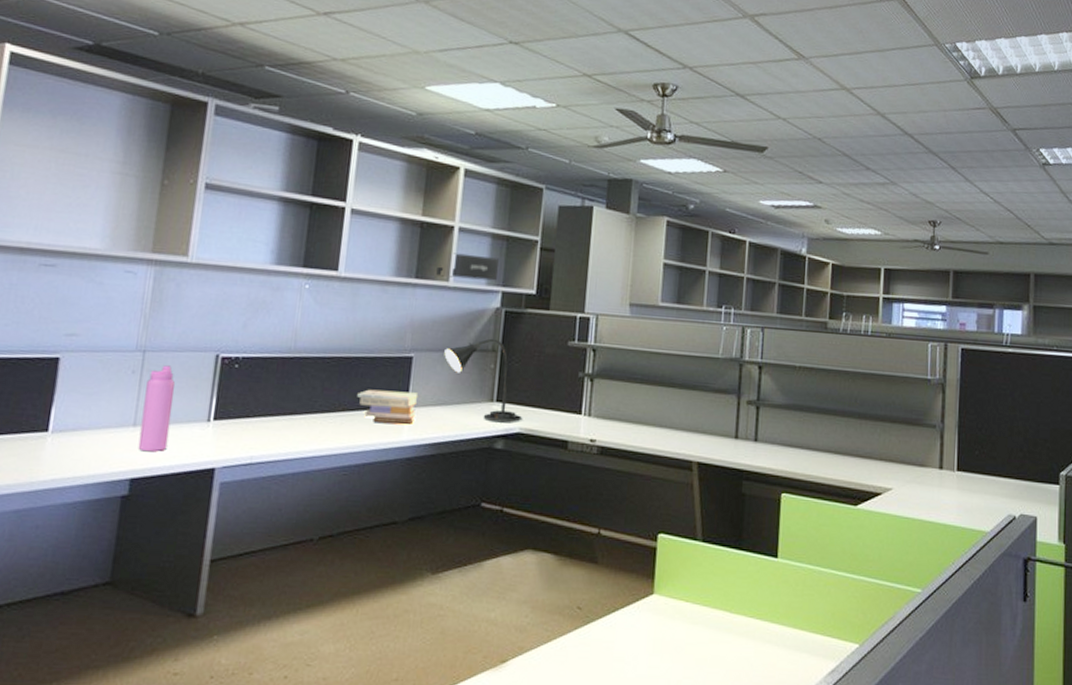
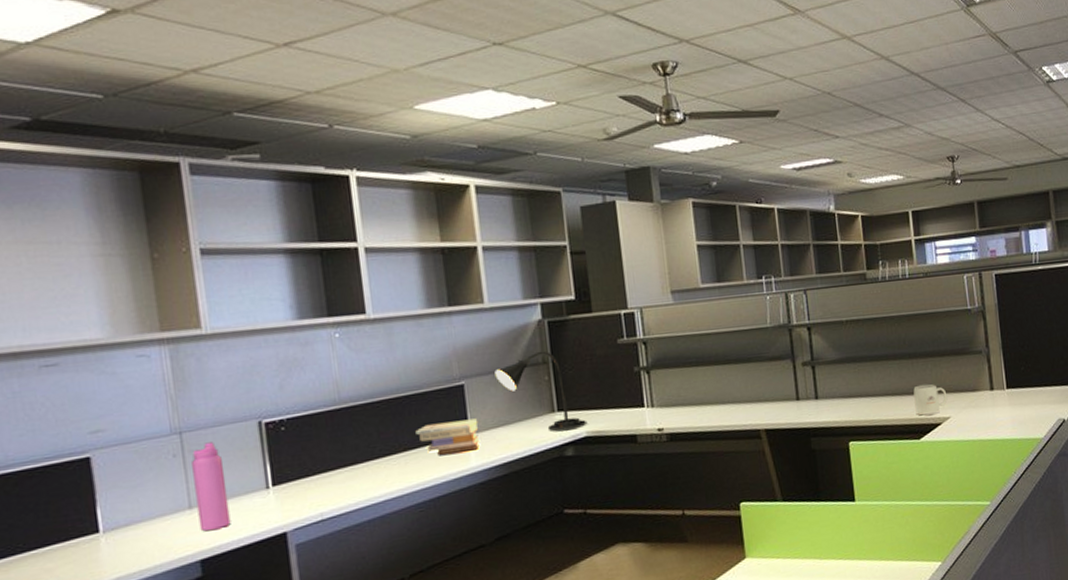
box: present [436,253,499,281] -> none [468,270,534,300]
mug: none [856,448,893,482] -> present [913,384,948,416]

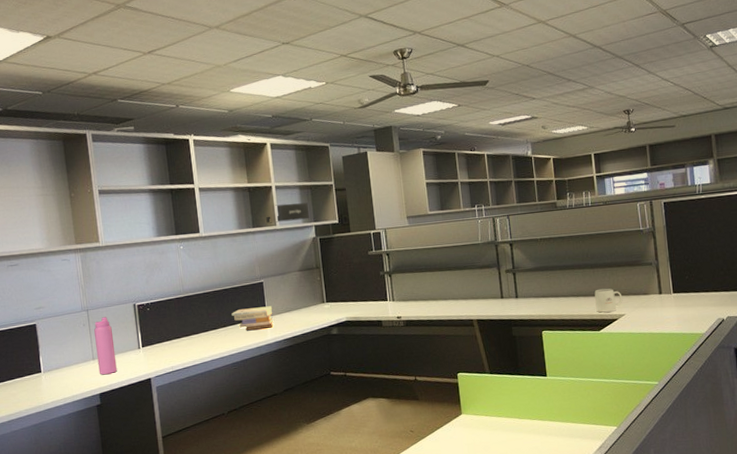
box: none [468,270,534,300] -> present [266,202,310,224]
desk lamp: present [495,350,588,432] -> none [283,259,347,317]

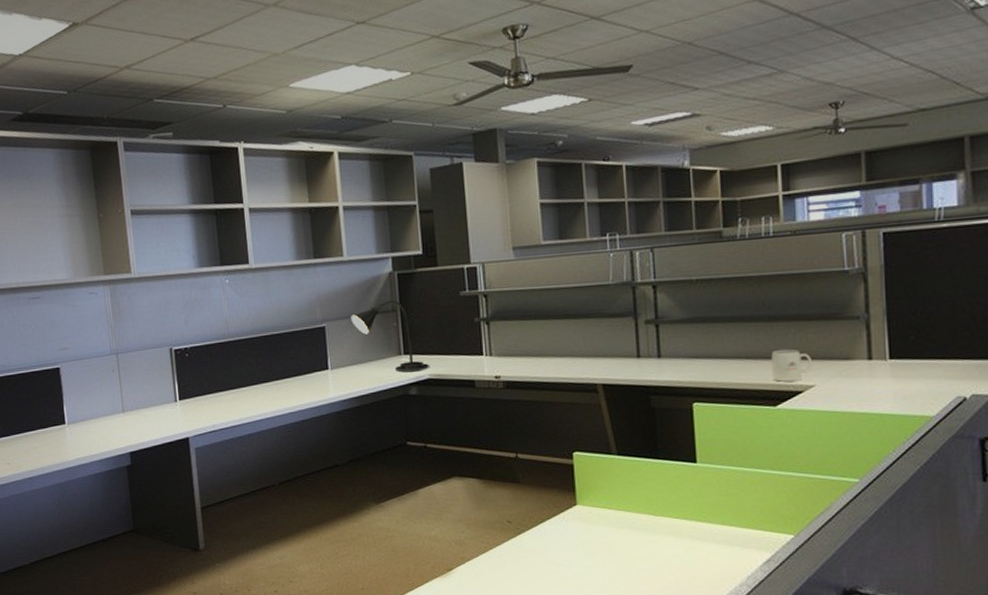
water bottle: present [94,317,117,375] -> none [124,362,150,431]
books: present [231,306,274,331] -> none [286,356,337,386]
box: present [266,202,310,224] -> none [331,227,386,254]
desk lamp: none [283,259,347,317] -> present [351,300,430,373]

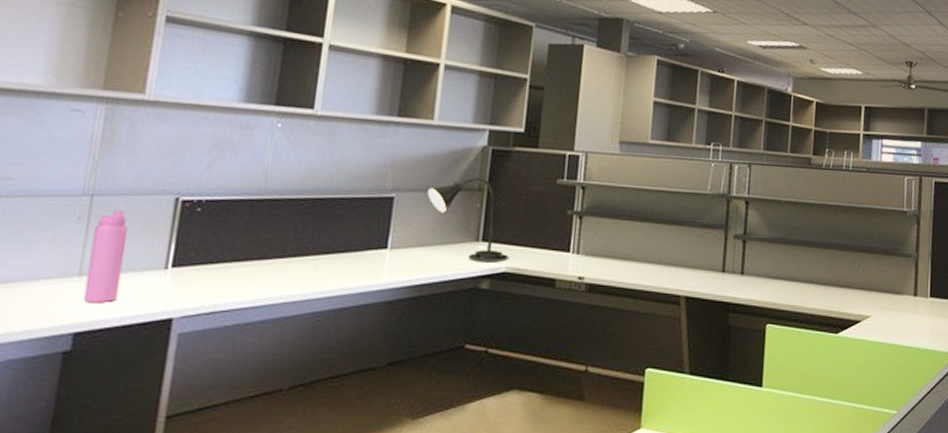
water bottle: none [124,362,150,431] -> present [83,210,128,304]
mug: present [771,349,813,382] -> none [837,278,871,310]

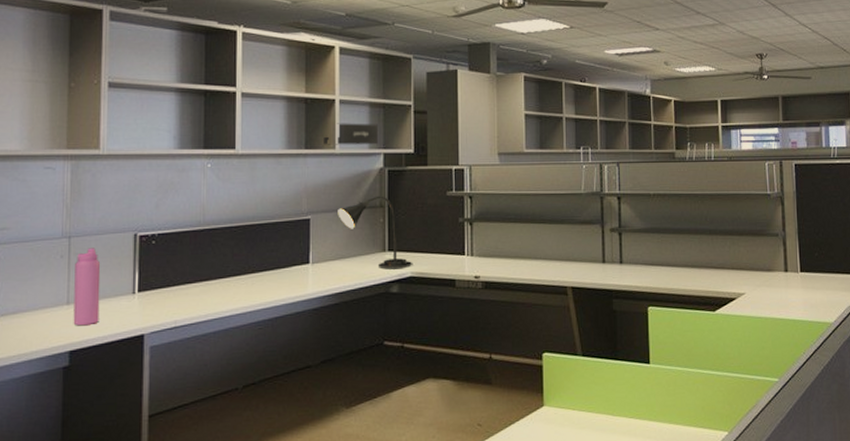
box: none [420,90,487,119] -> present [323,123,379,145]

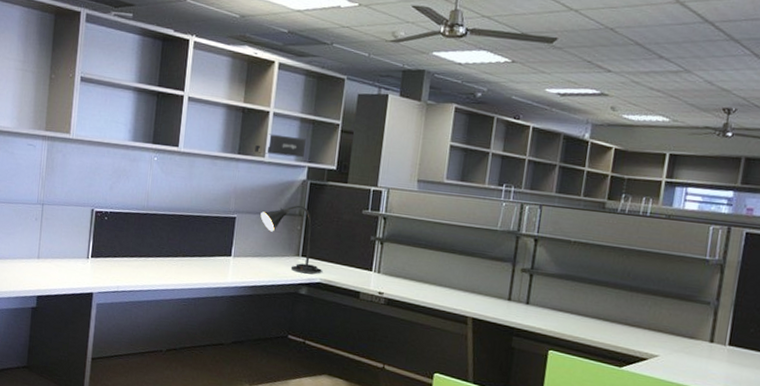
water bottle: present [73,248,101,326] -> none [41,215,64,278]

